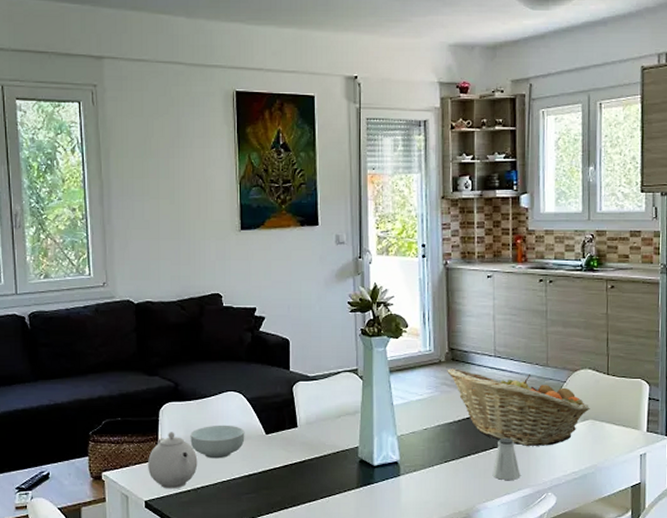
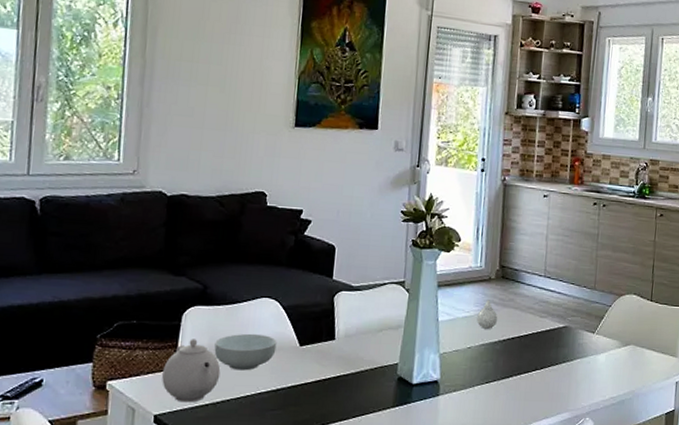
vase: none [430,382,452,410] -> present [476,300,498,329]
fruit basket: present [447,369,590,446] -> none [496,286,632,370]
saltshaker: present [492,437,521,480] -> none [532,359,561,404]

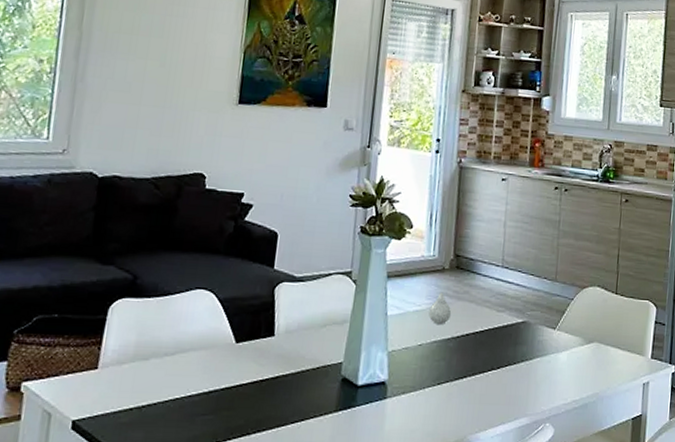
teapot: present [162,339,221,403] -> none [82,335,148,407]
cereal bowl: present [214,333,277,371] -> none [141,328,211,371]

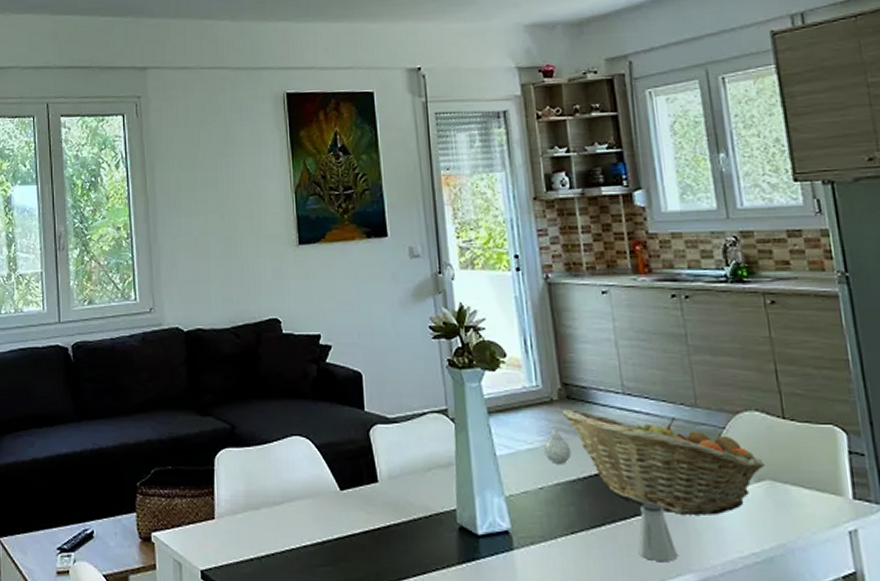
fruit basket: none [450,277,596,370] -> present [562,409,765,515]
saltshaker: none [488,358,519,407] -> present [638,502,678,561]

